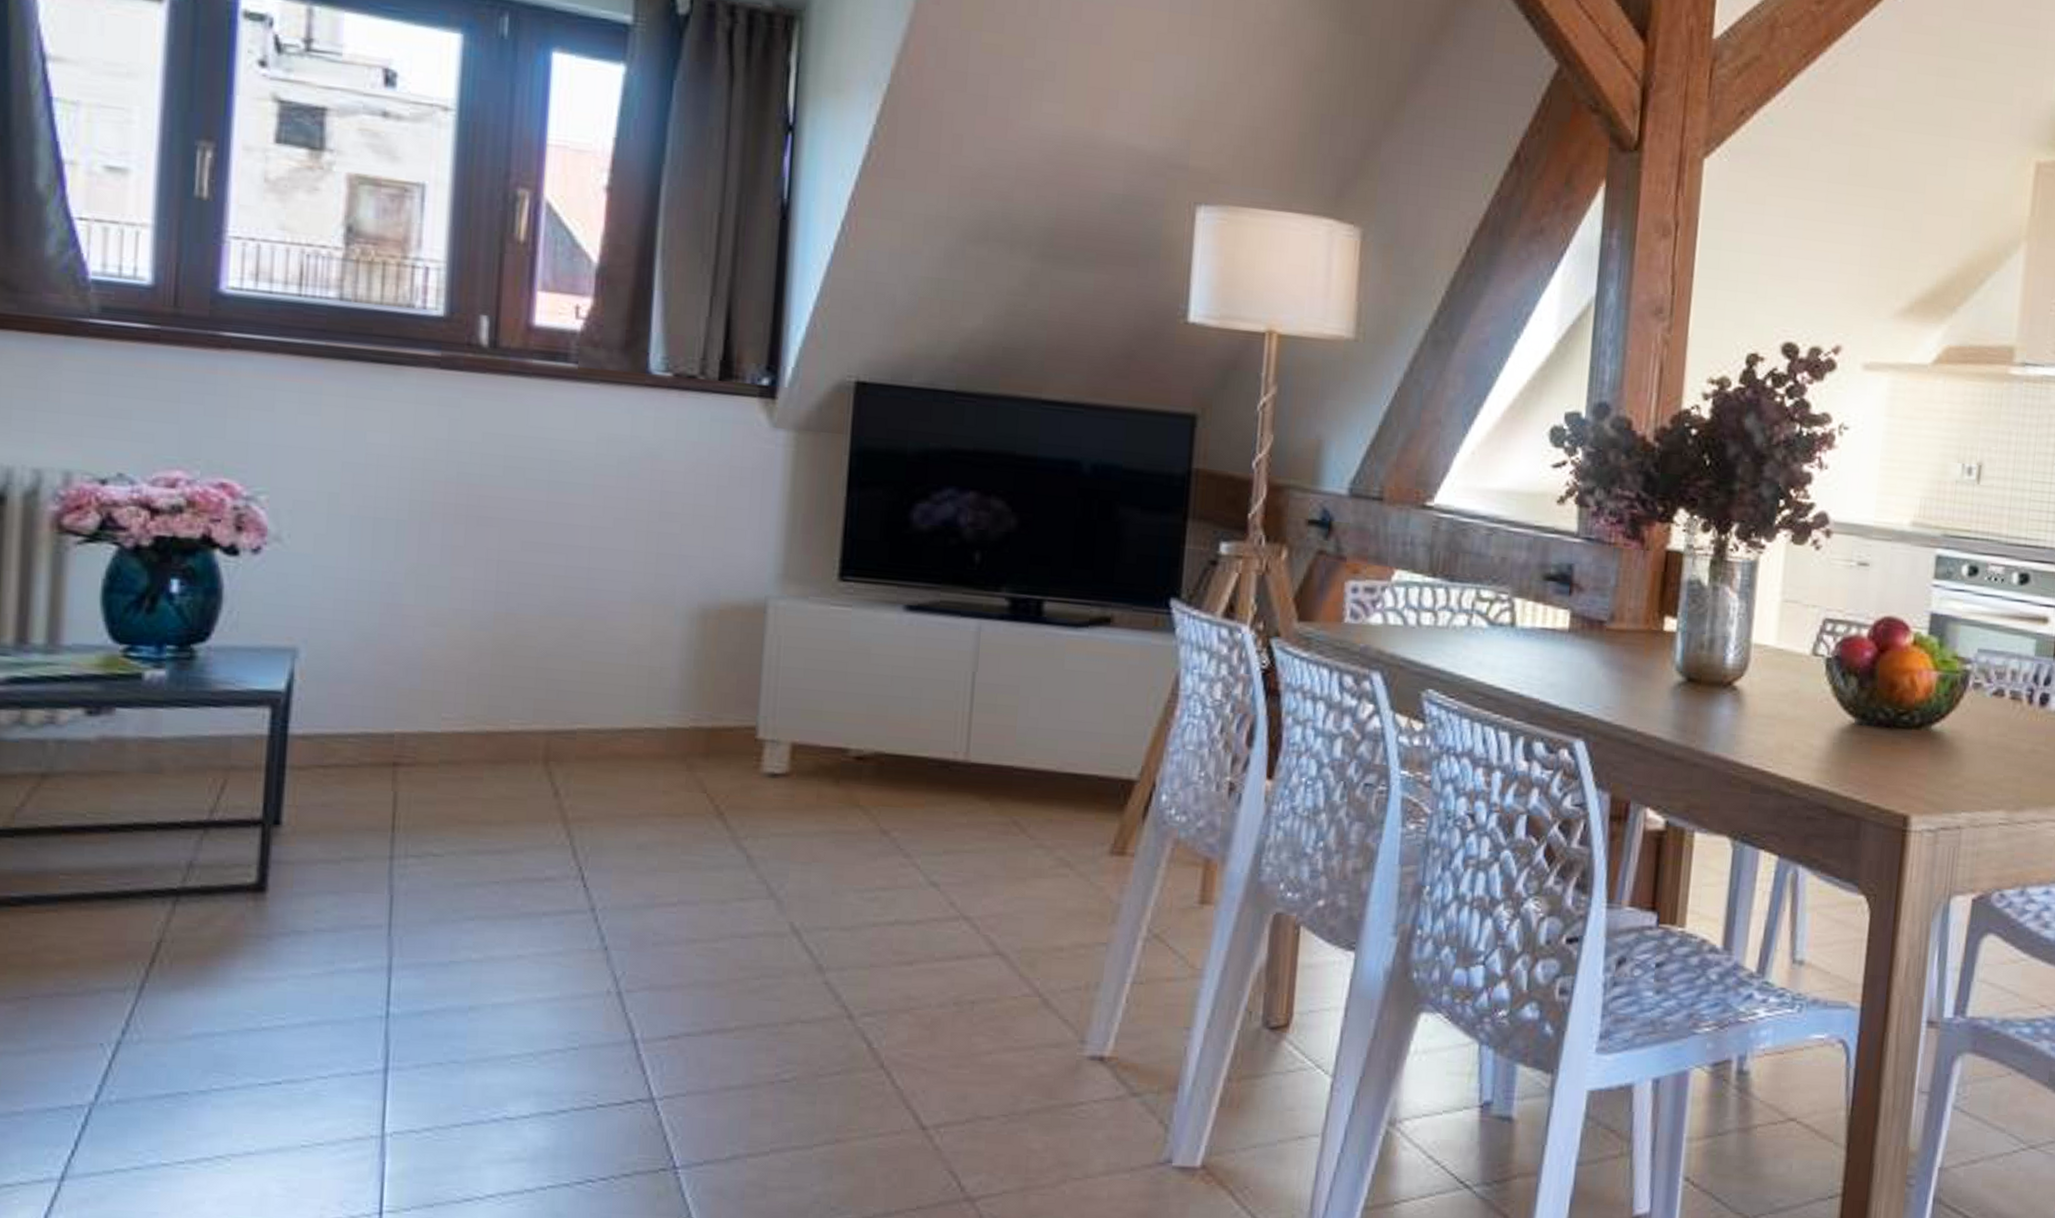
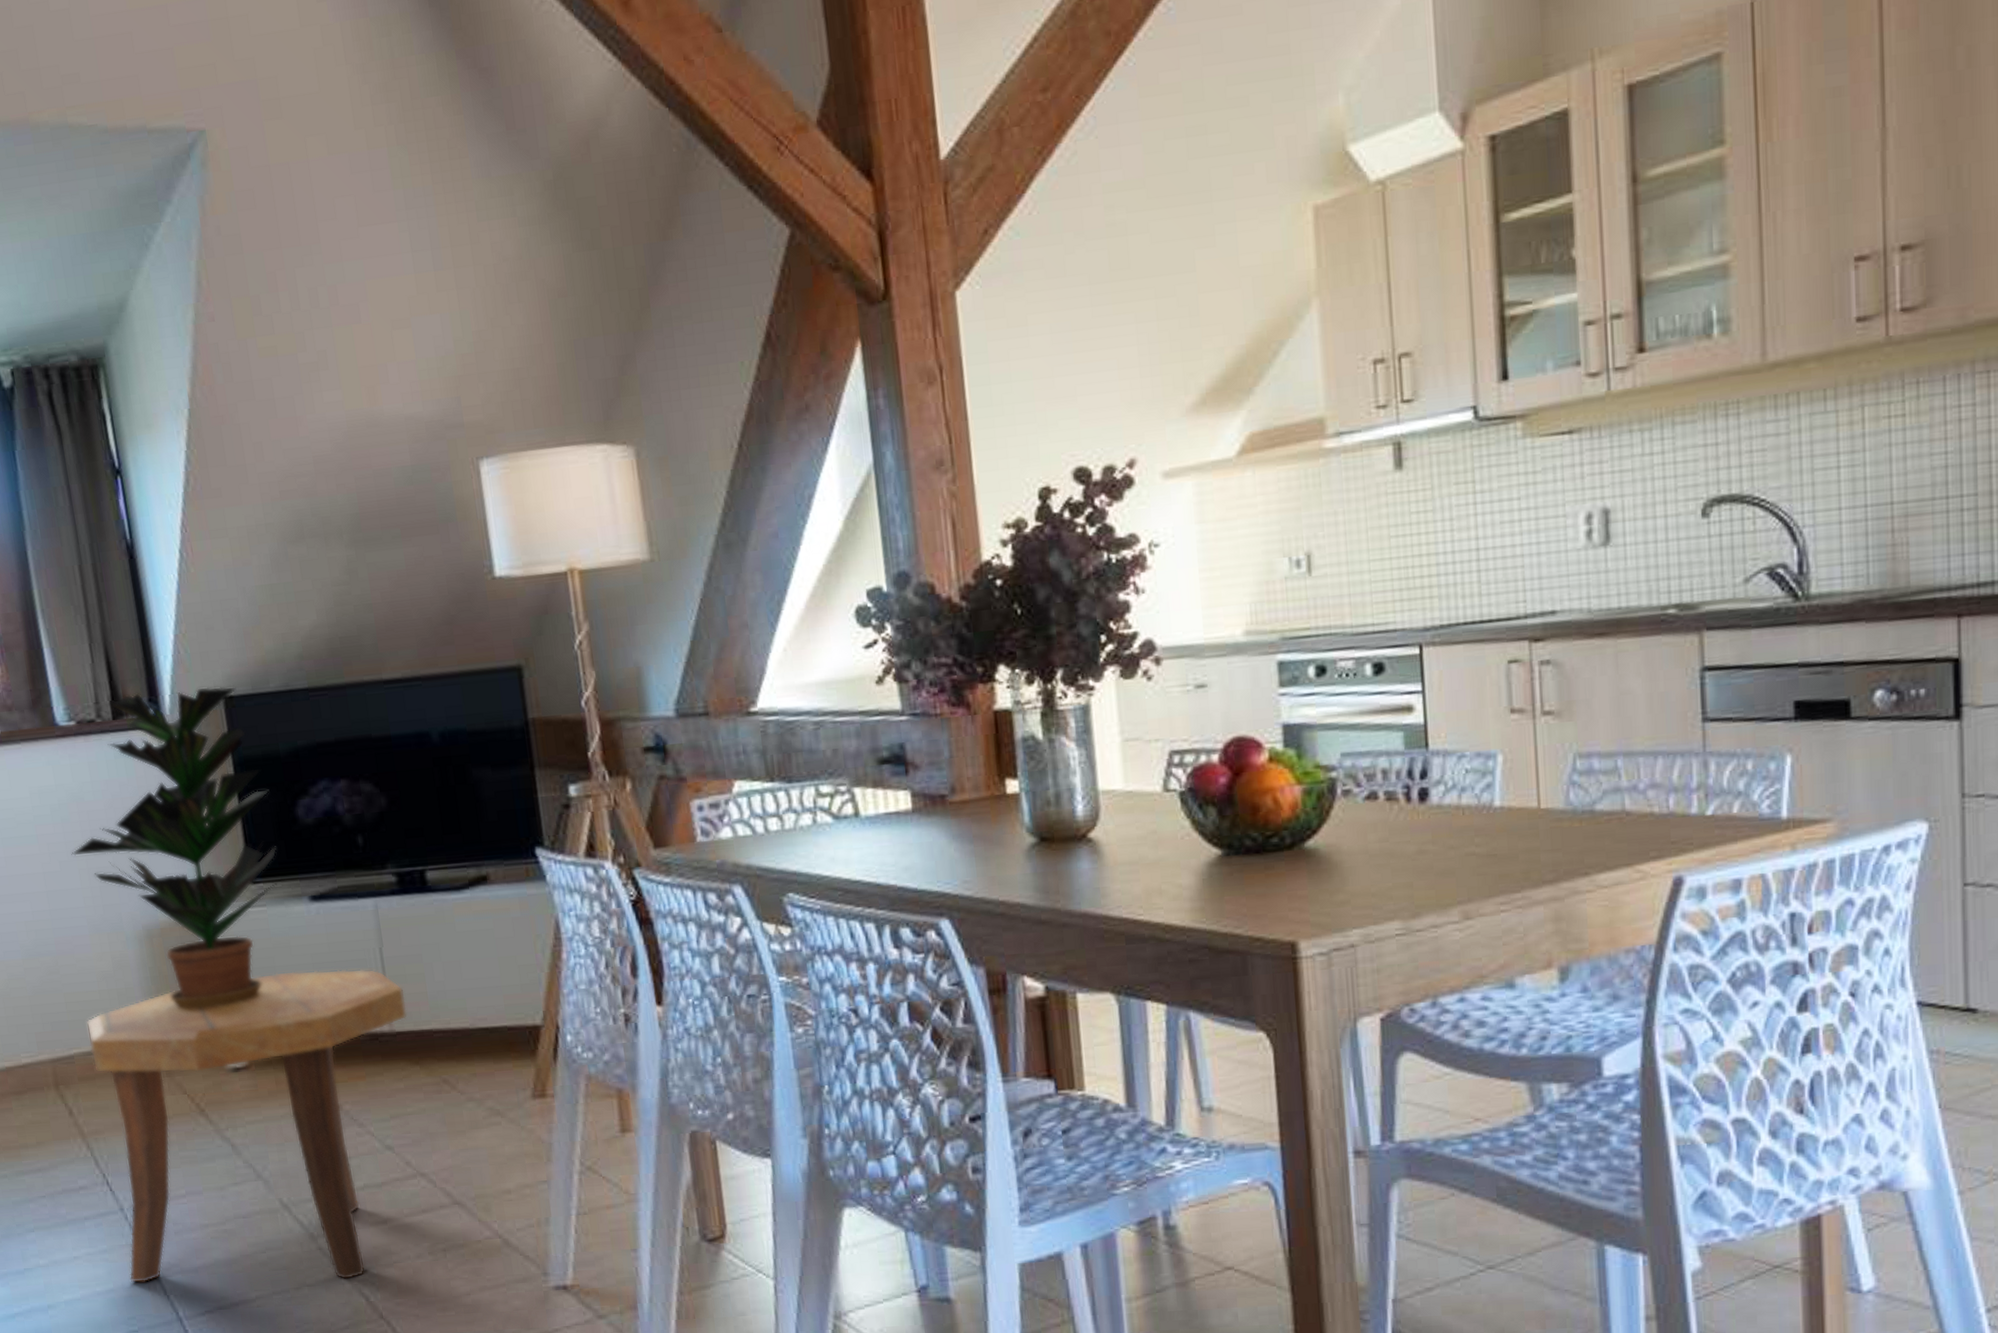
side table: none [582,678,990,1021] -> present [86,969,407,1284]
potted plant: none [631,357,886,705] -> present [71,686,278,1010]

